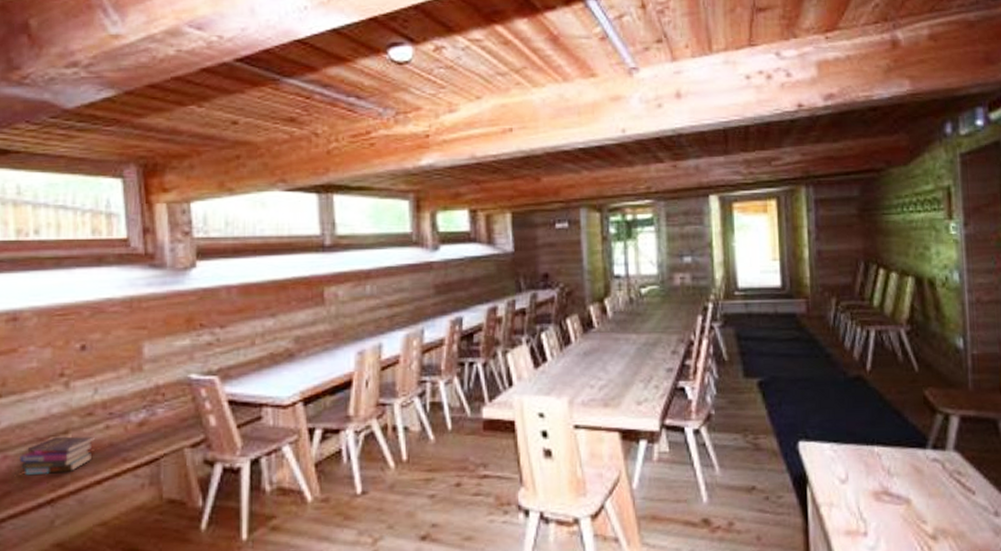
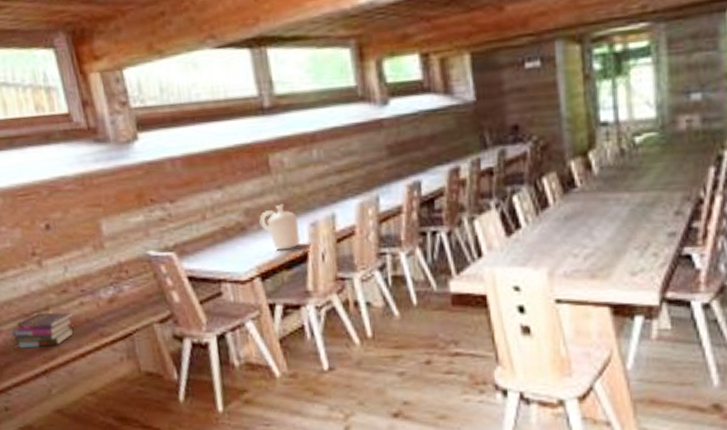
water jug: none [308,333,347,377] -> present [259,204,301,251]

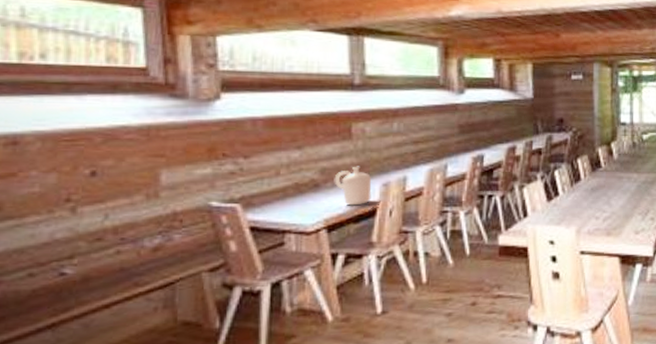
books: present [12,312,73,349] -> none [16,261,104,301]

